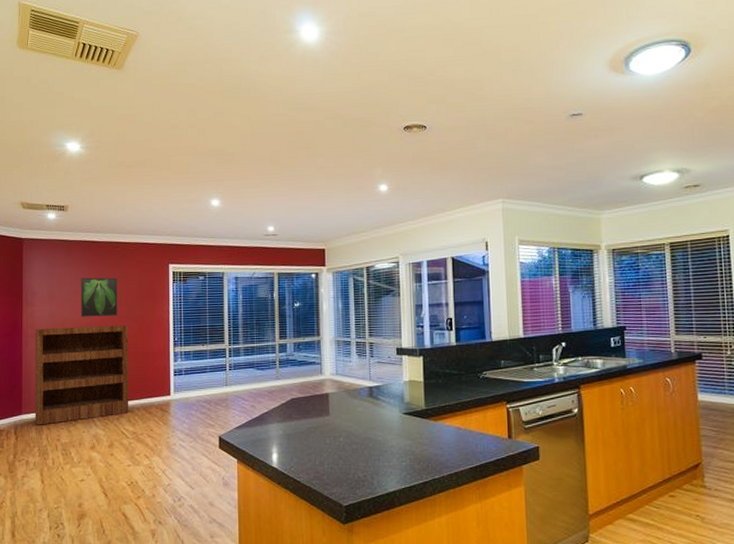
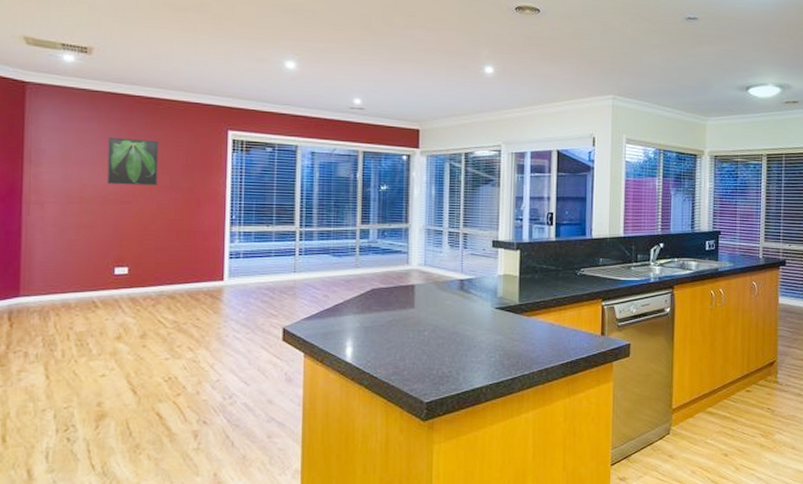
bookshelf: present [35,325,129,425] -> none [38,194,172,311]

